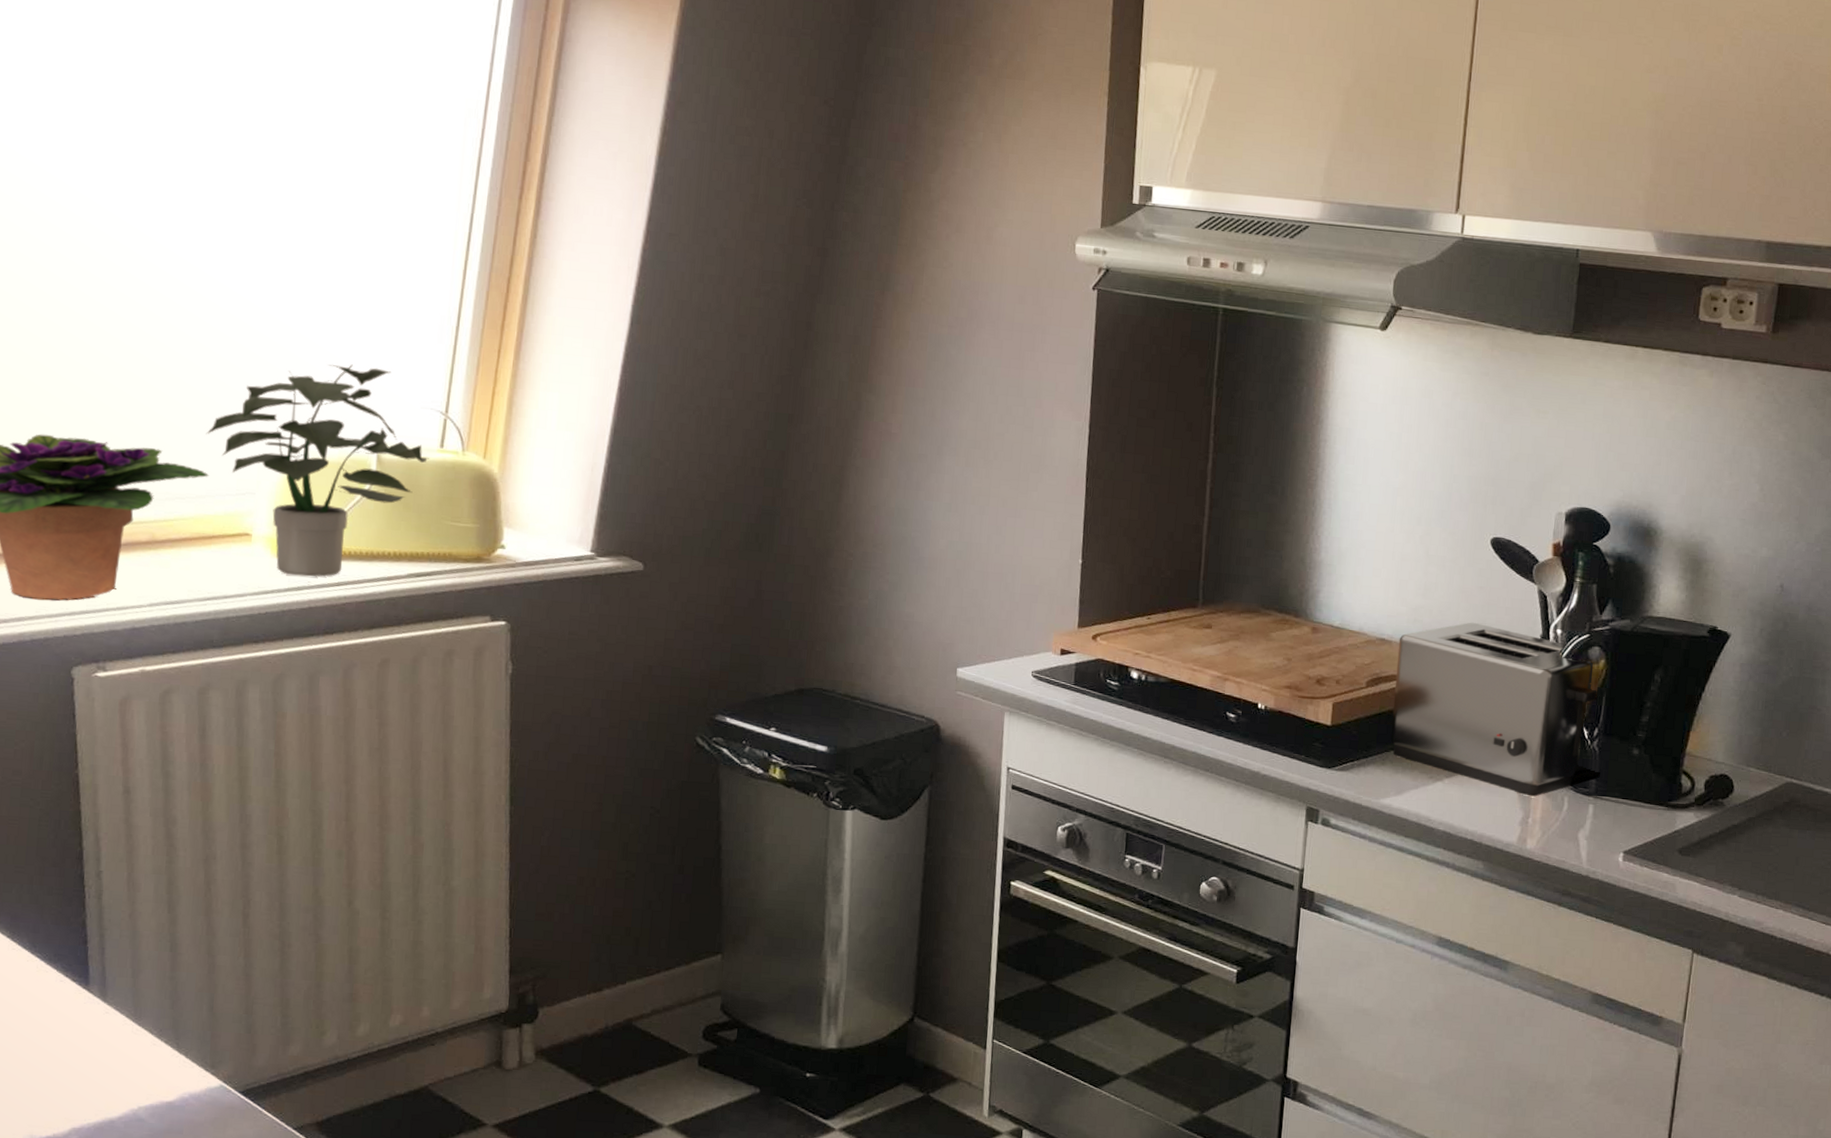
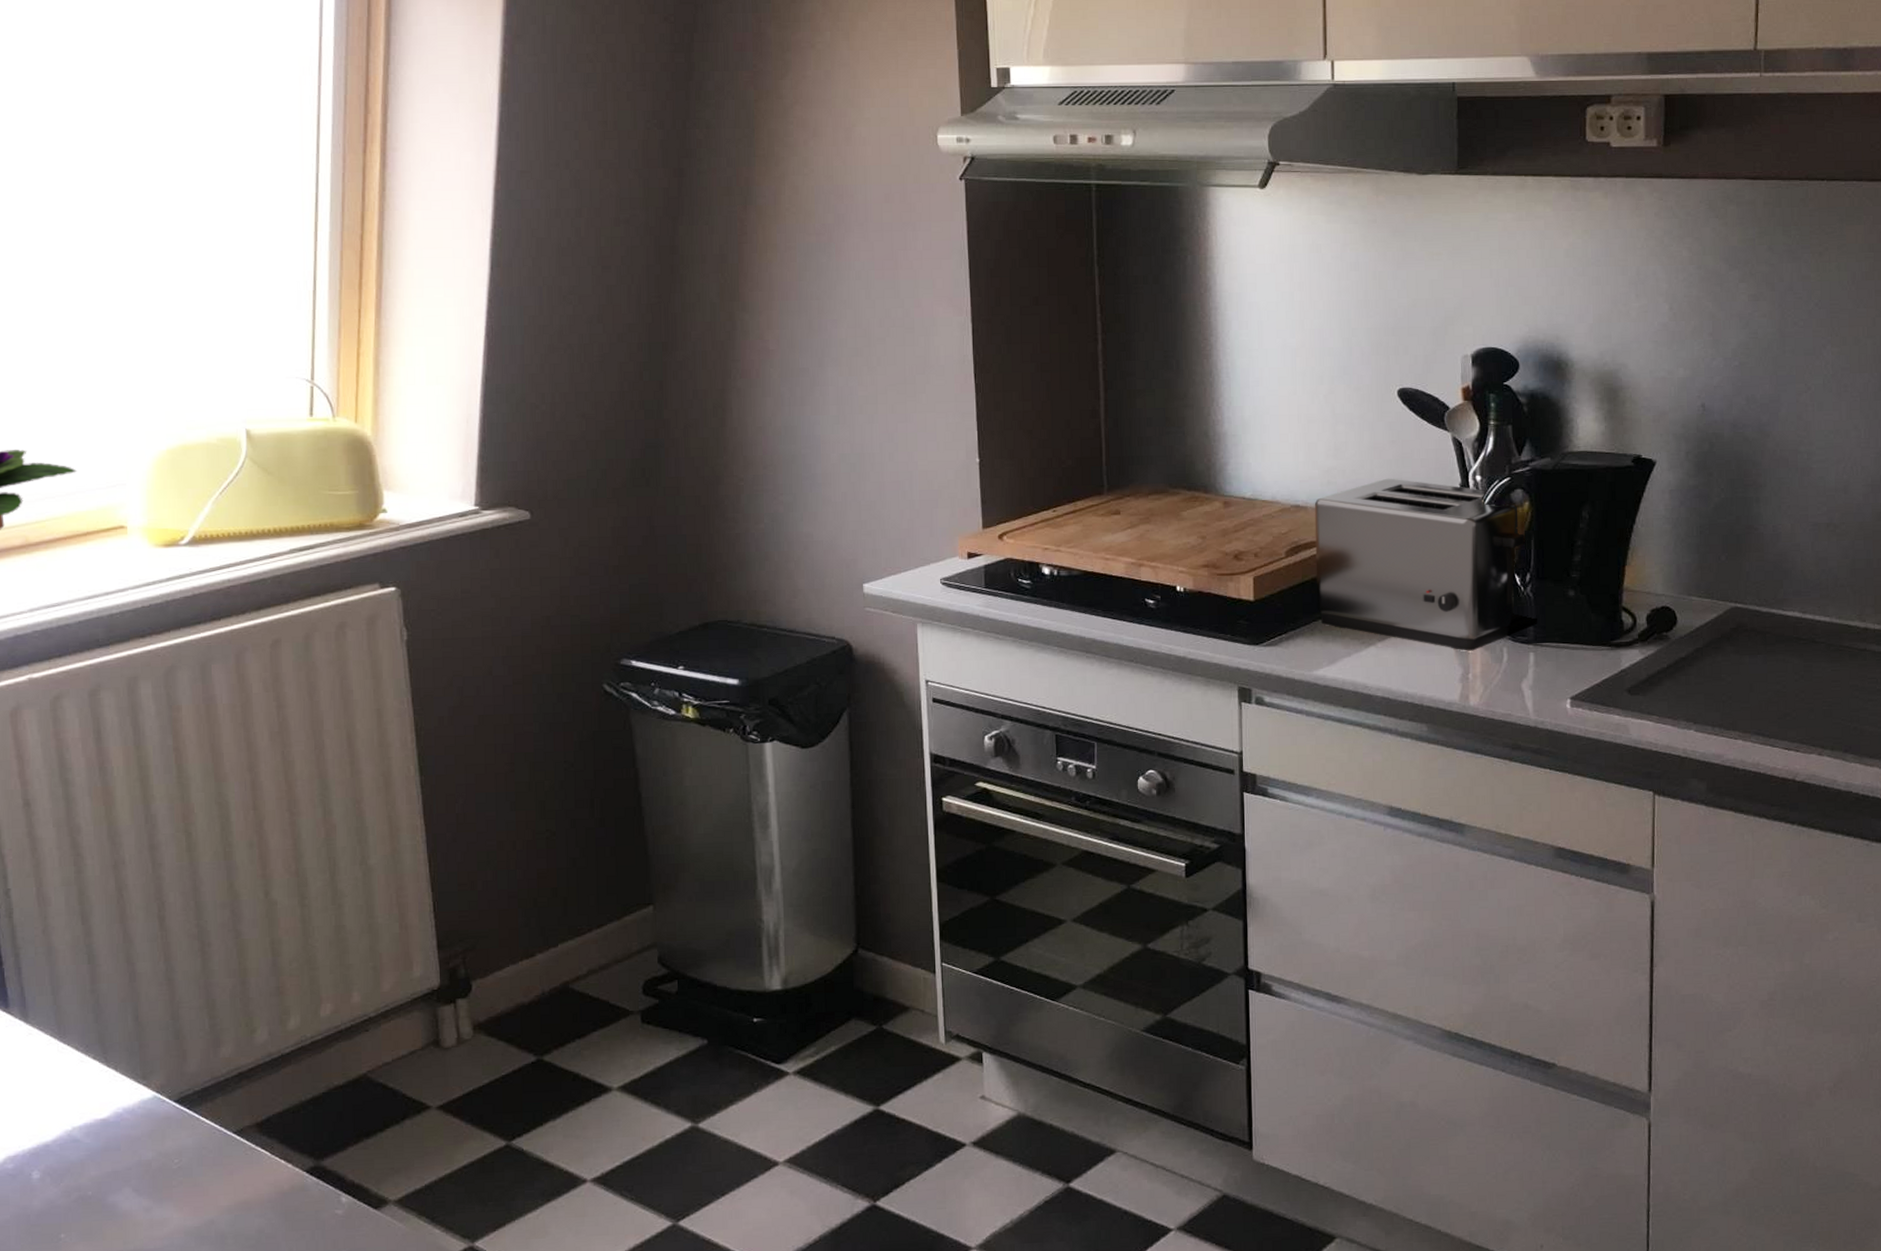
potted plant: present [206,364,430,577] -> none [69,341,301,564]

